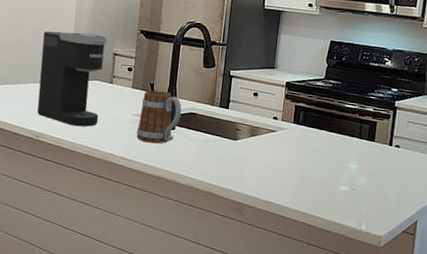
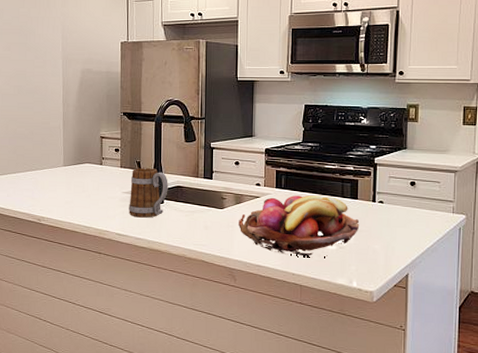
coffee maker: present [37,31,107,127] -> none [35,120,93,208]
fruit basket: none [251,132,374,198] -> present [239,195,360,257]

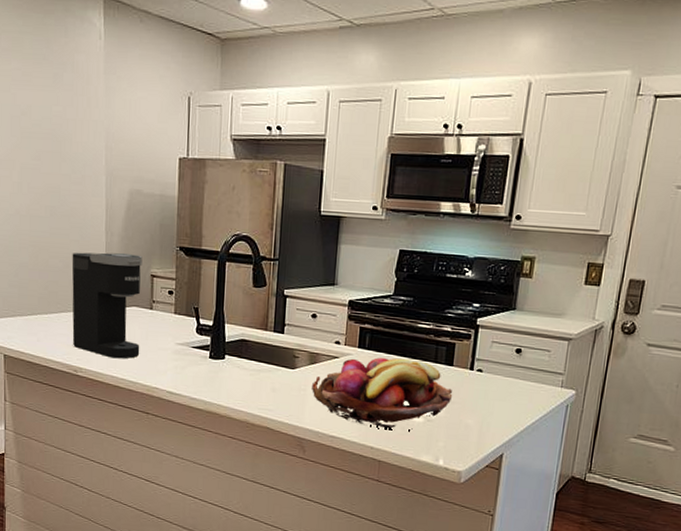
coffee maker: none [35,120,93,208] -> present [71,252,143,359]
mug: present [129,168,168,218] -> none [183,315,231,375]

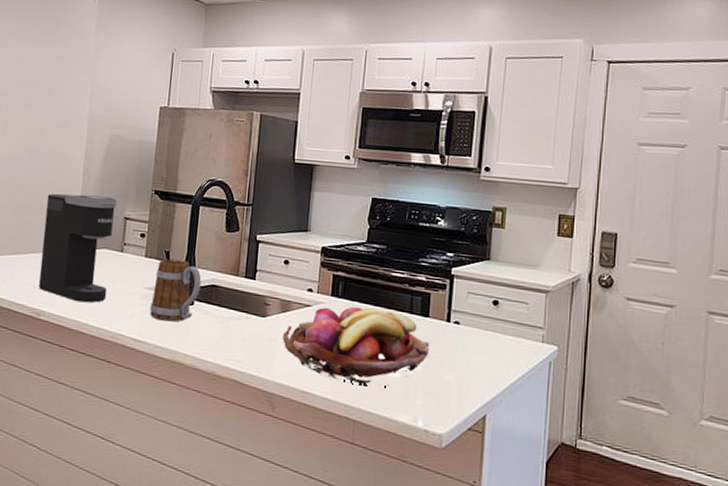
mug: none [183,315,231,375] -> present [149,259,202,322]

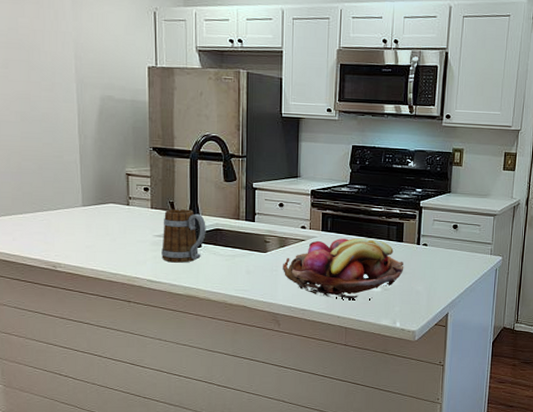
coffee maker: present [39,193,117,303] -> none [45,154,119,253]

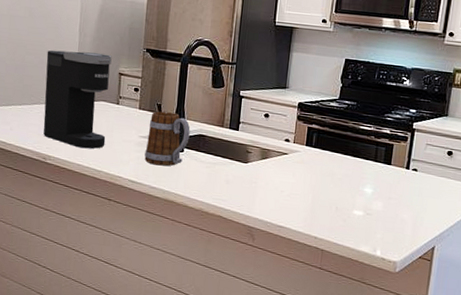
coffee maker: none [45,154,119,253] -> present [43,50,112,149]
fruit basket: present [283,238,404,300] -> none [262,155,390,223]

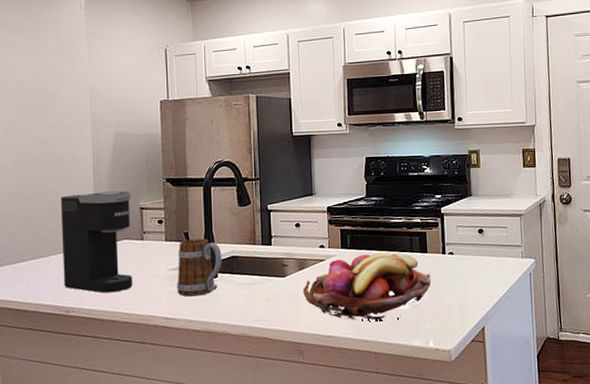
fruit basket: none [262,155,390,223] -> present [303,251,432,321]

